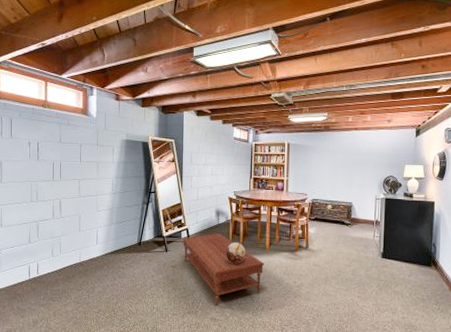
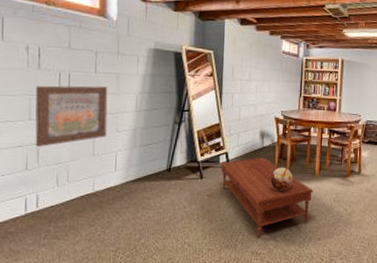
wall art: none [35,173,90,224] -> present [35,85,108,147]

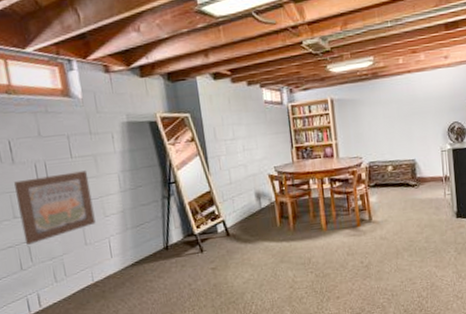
coffee table: present [220,157,314,238] -> none [219,219,324,306]
decorative sphere: present [269,167,293,191] -> none [274,226,299,253]

